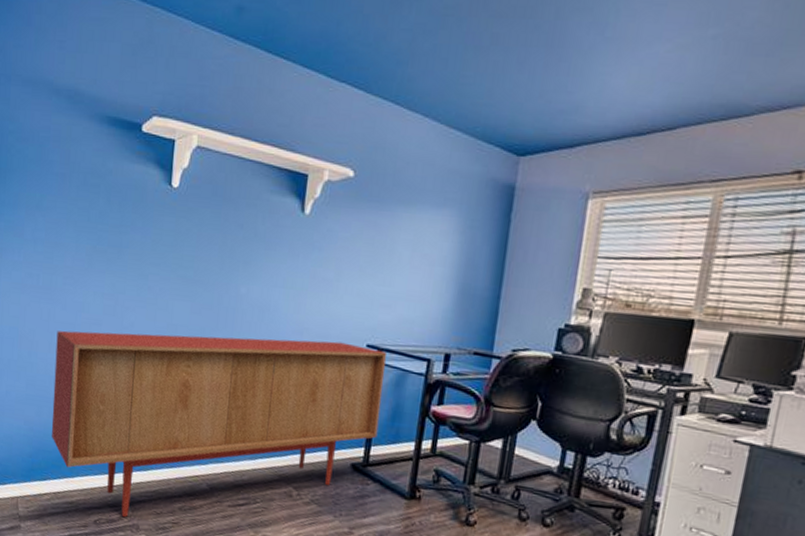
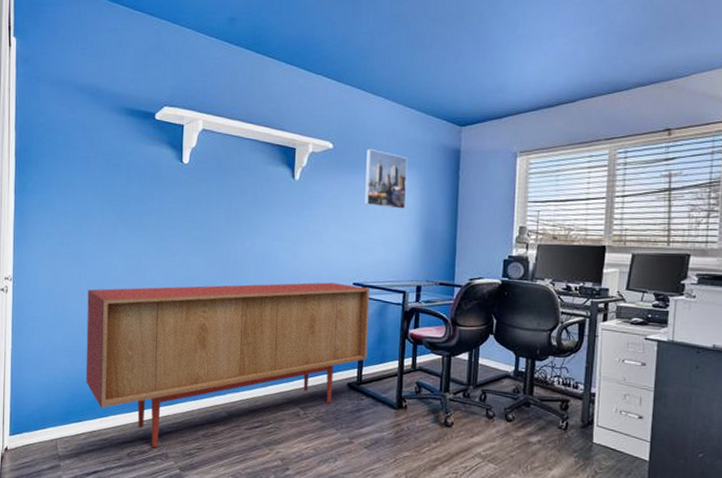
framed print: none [388,179,447,259] -> present [364,148,408,210]

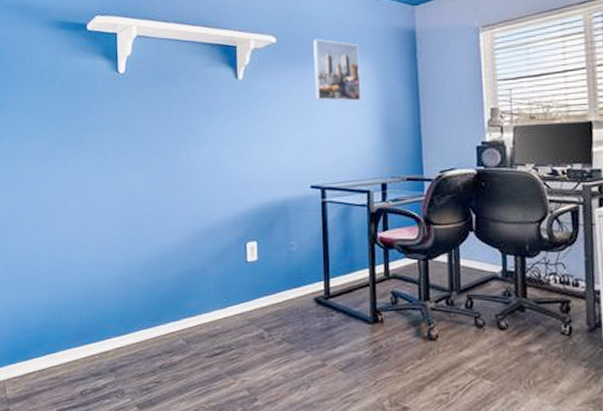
sideboard: present [85,282,371,448] -> none [28,187,334,385]

